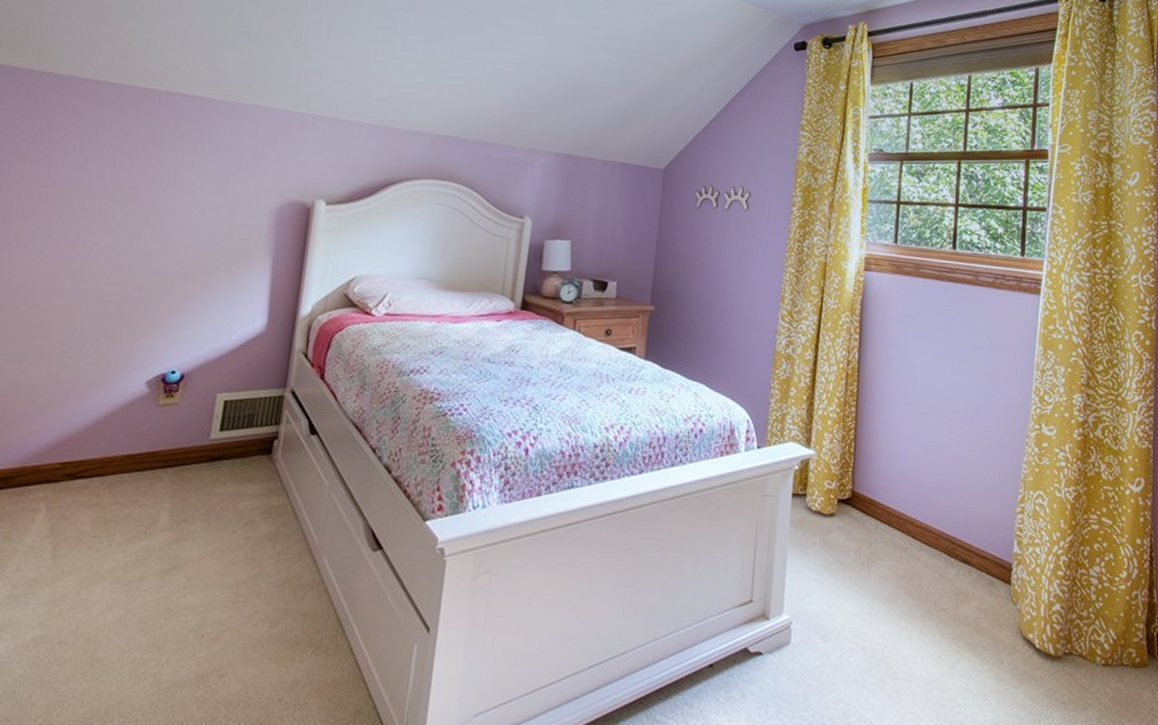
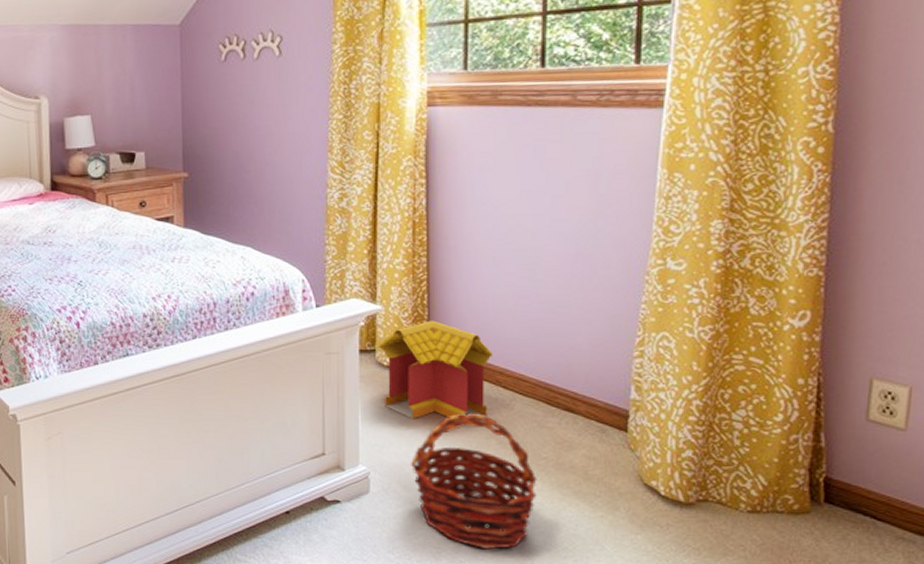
toy house: none [808,468,905,569] -> present [377,320,493,420]
basket: none [830,562,937,706] -> present [411,413,537,550]

